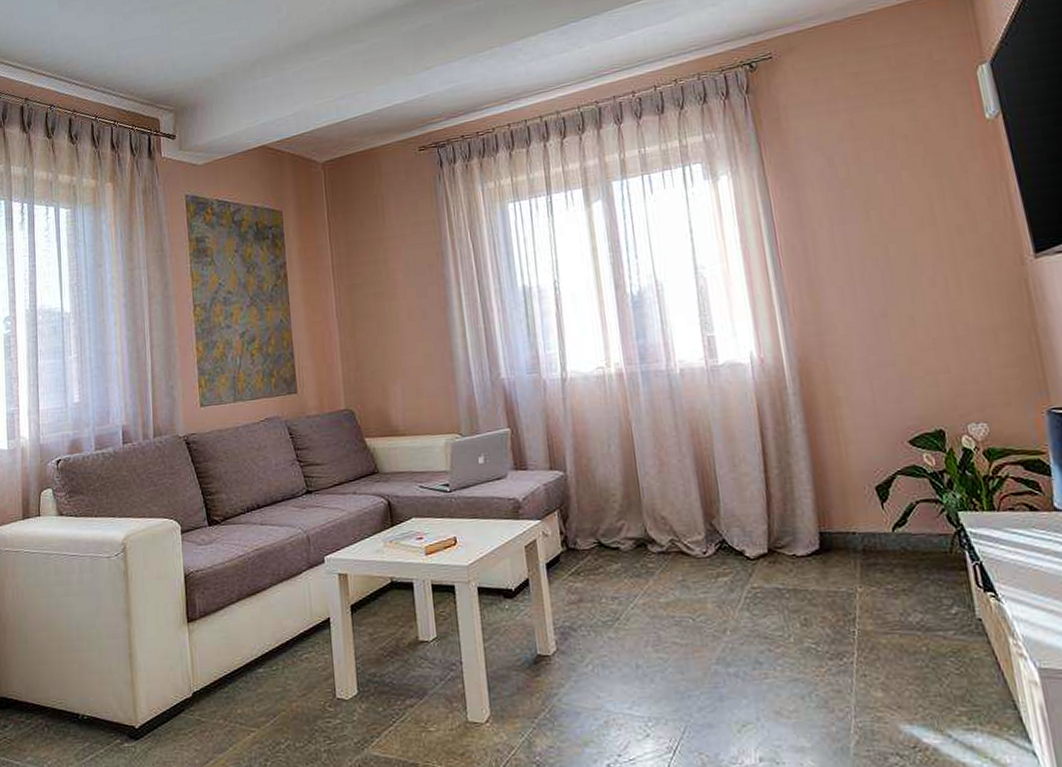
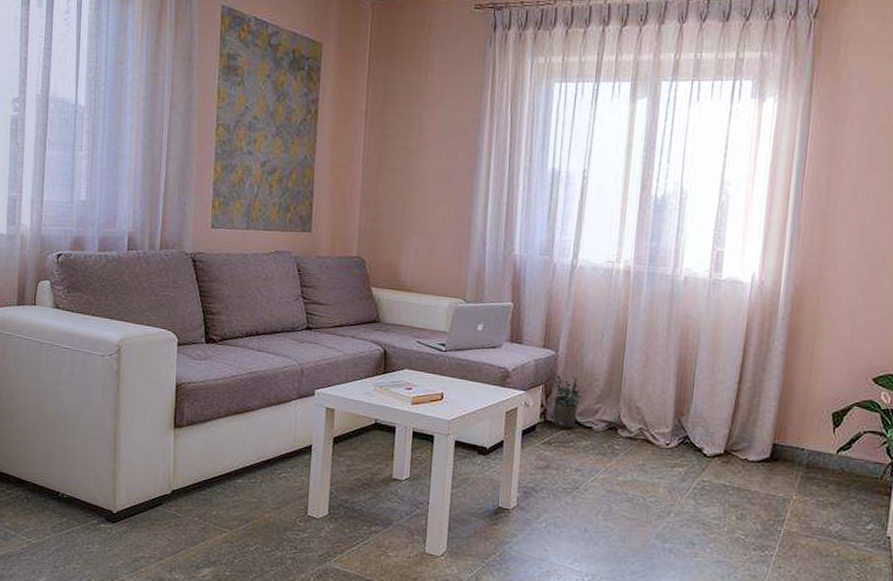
potted plant: none [564,494,601,554] -> present [551,372,582,428]

